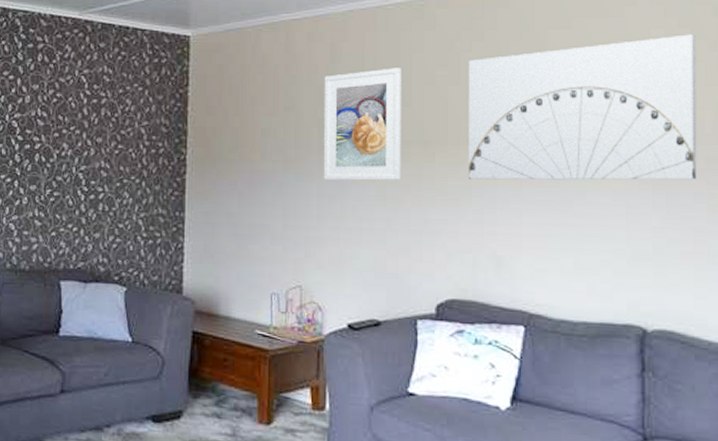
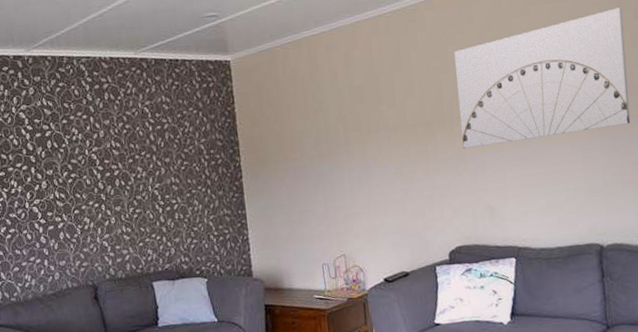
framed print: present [323,68,401,181] -> none [343,65,412,166]

